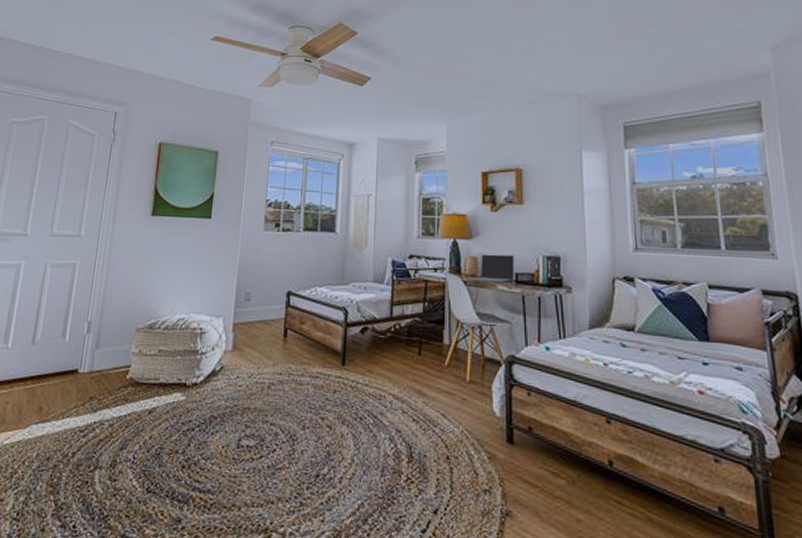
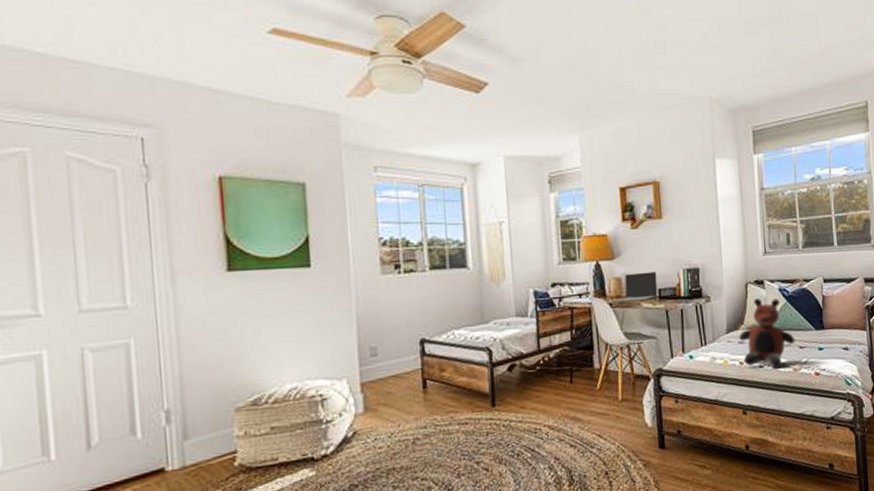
teddy bear: none [603,296,673,378] -> present [739,298,795,369]

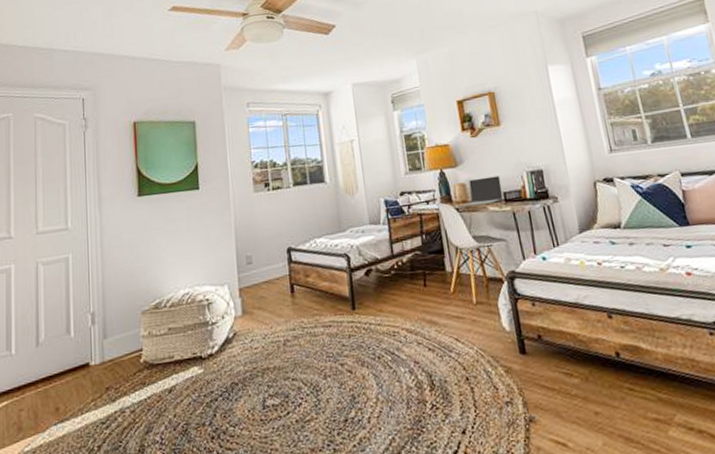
teddy bear: present [739,298,795,369] -> none [593,195,658,269]

